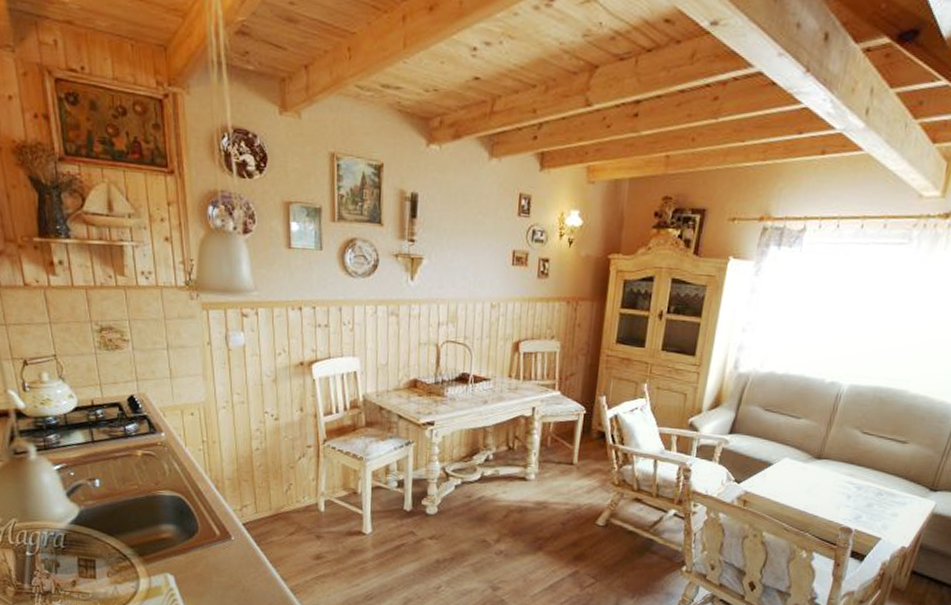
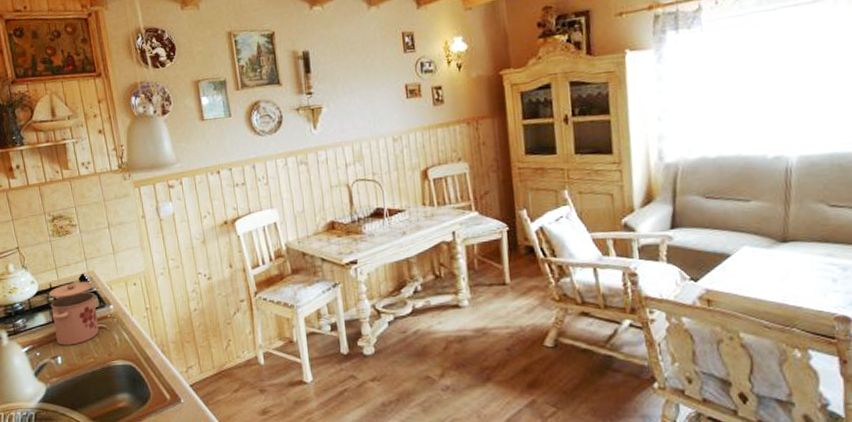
cooking pot: none [90,402,146,469] -> present [49,281,99,346]

